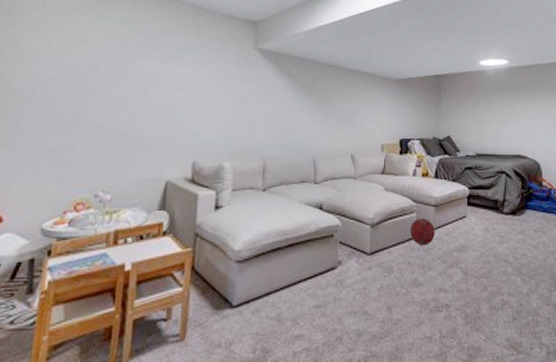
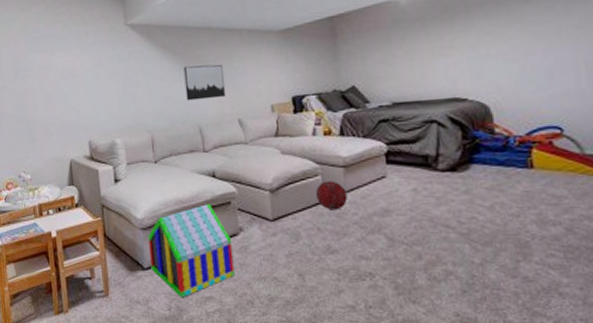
toy house: none [241,236,329,338] -> present [148,204,235,298]
wall art: none [305,98,344,133] -> present [183,64,226,101]

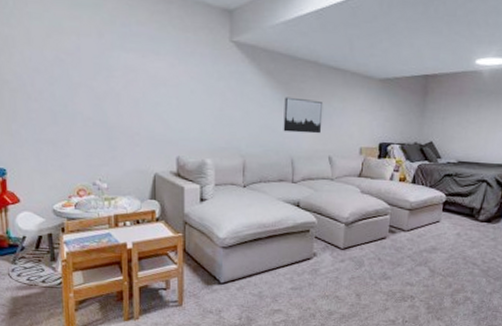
toy house: present [148,204,235,298] -> none [227,230,305,310]
ball: present [316,181,348,211] -> none [383,220,408,245]

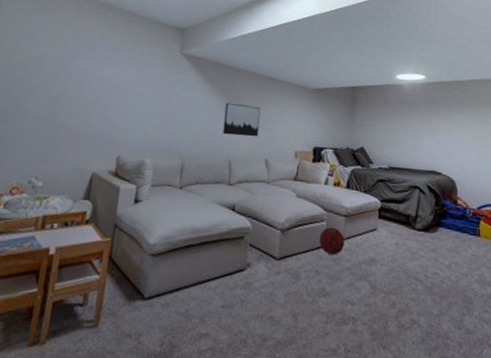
ball: none [383,220,408,245] -> present [319,227,345,255]

